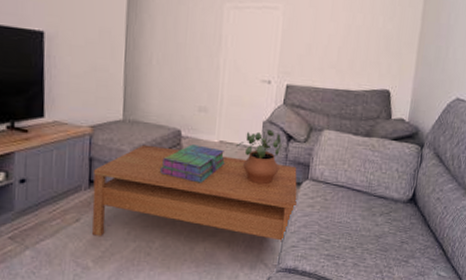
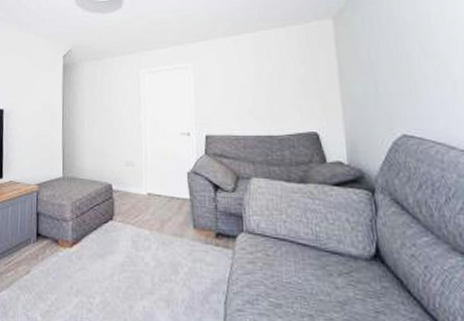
coffee table: present [92,144,297,242] -> none [39,199,236,304]
stack of books: present [160,144,225,183] -> none [96,198,155,236]
potted plant: present [236,129,282,185] -> none [164,180,211,238]

